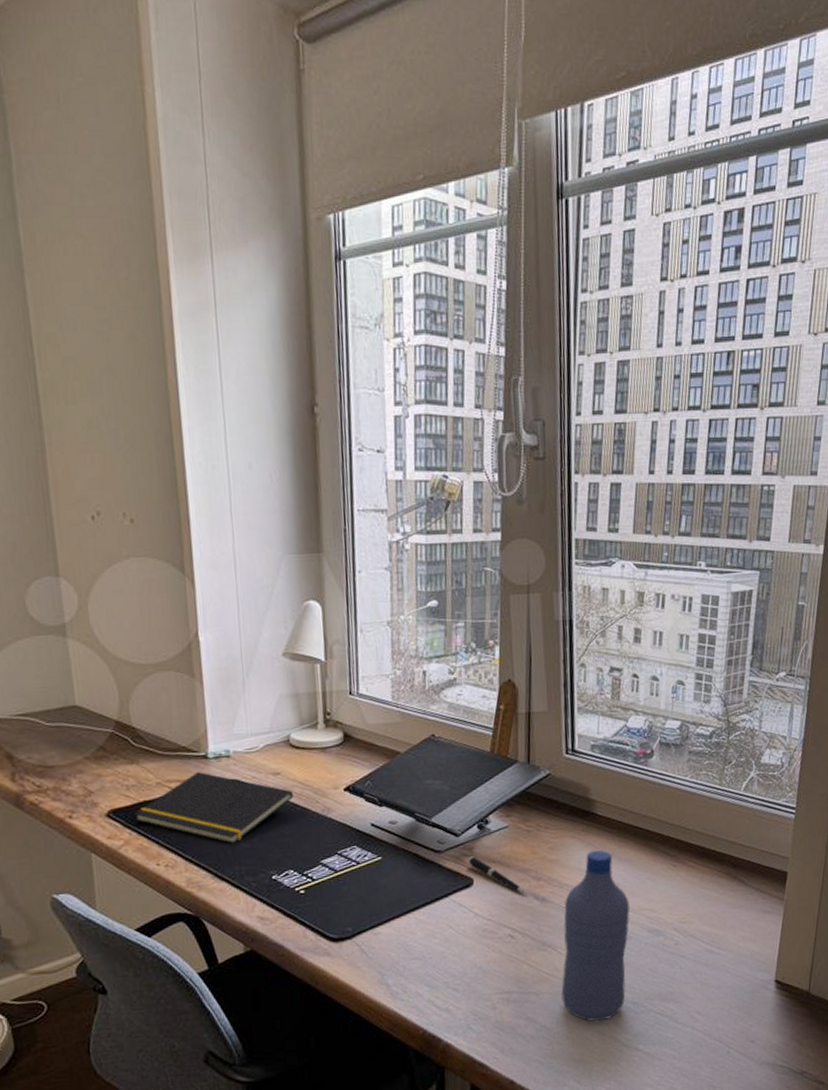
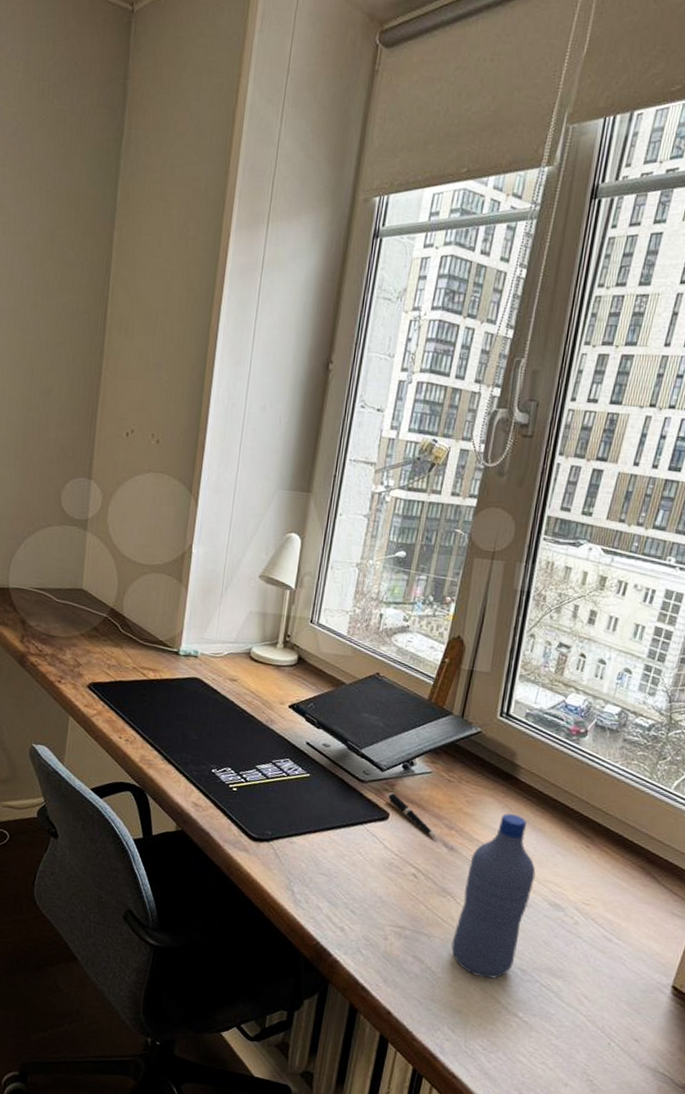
notepad: present [134,772,294,844] -> none [110,665,245,734]

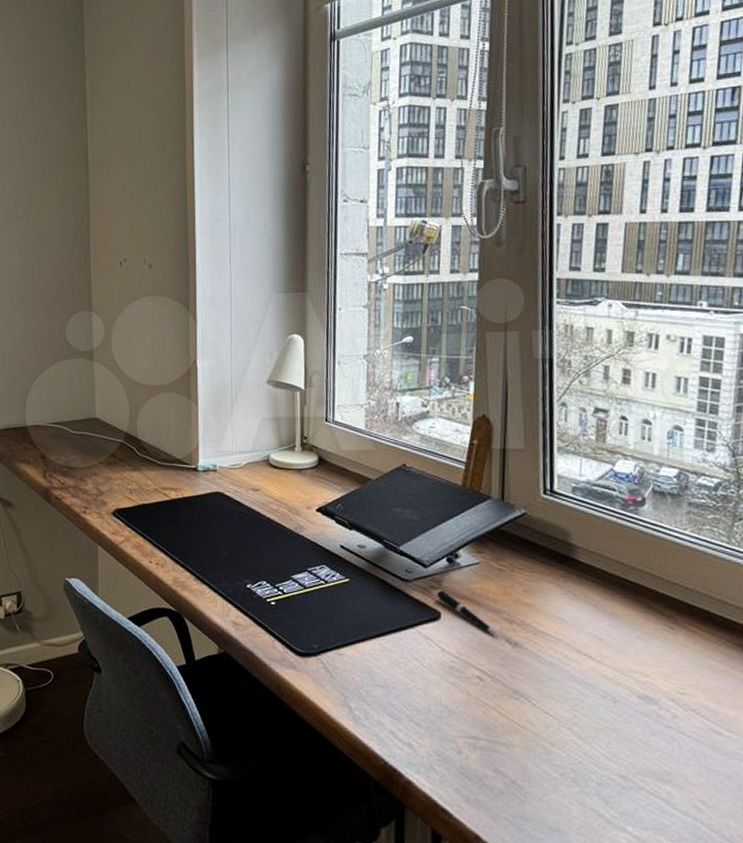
water bottle: present [451,813,536,979] -> none [535,599,617,790]

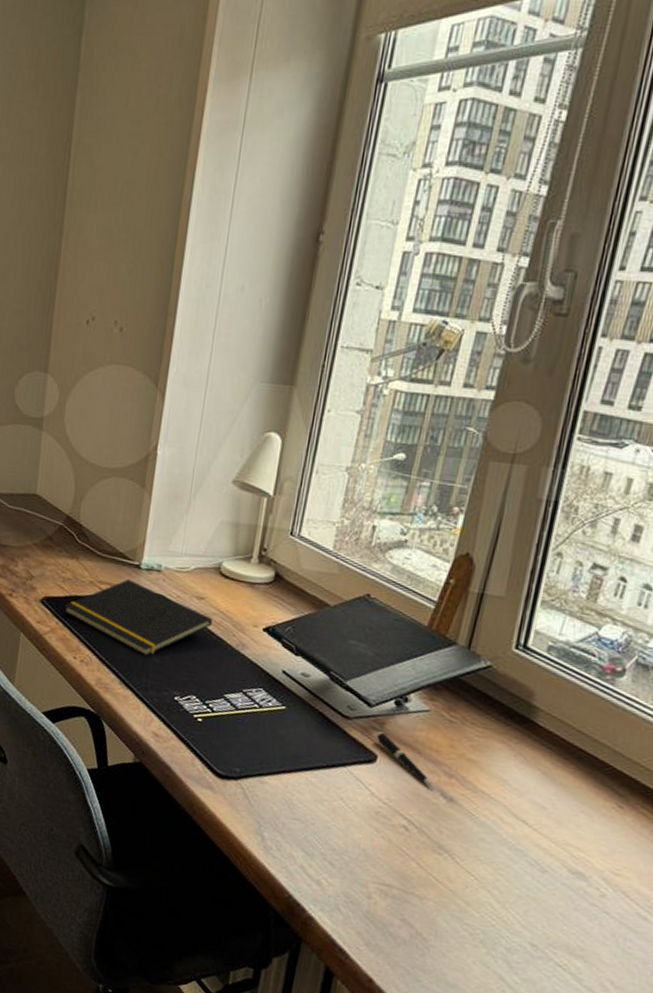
notepad: none [135,483,271,550] -> present [64,579,213,656]

